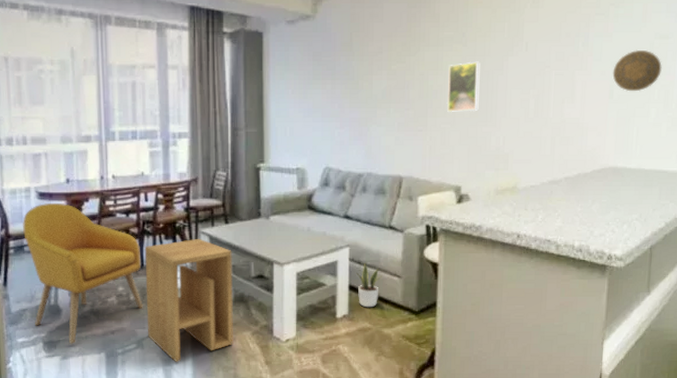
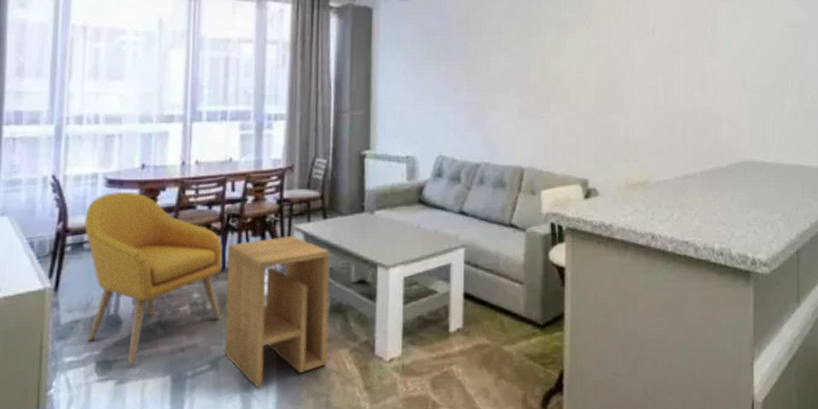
potted plant: present [356,261,382,308] -> none [472,264,502,320]
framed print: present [446,61,480,112] -> none [570,45,605,98]
decorative plate: present [612,49,662,92] -> none [743,37,794,81]

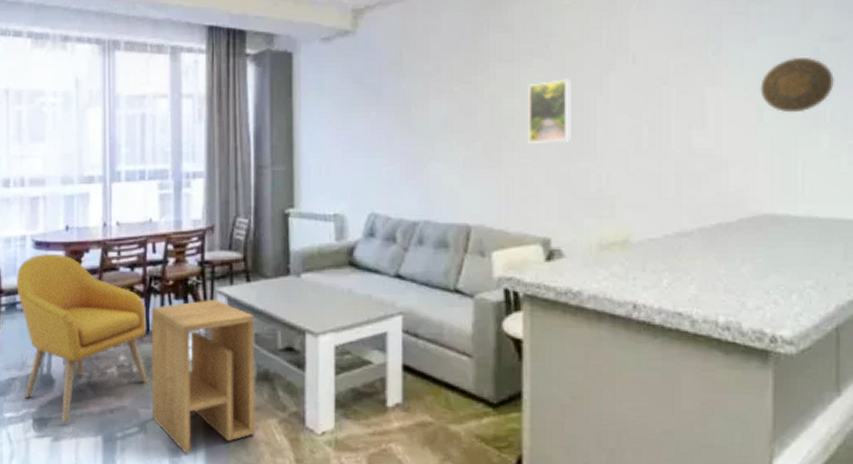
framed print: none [570,45,605,98] -> present [527,79,571,143]
decorative plate: none [743,37,794,81] -> present [760,57,834,113]

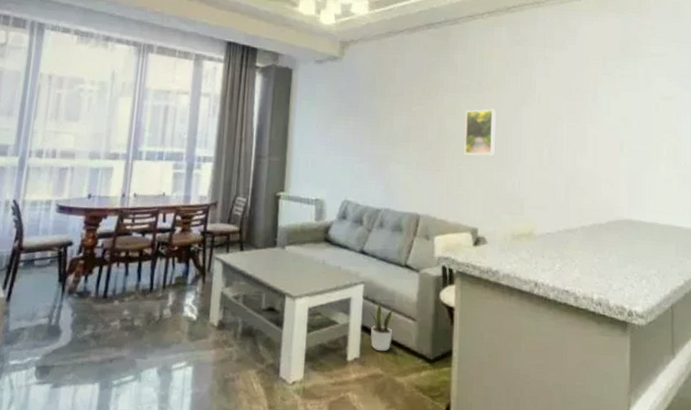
armchair: present [16,253,147,423] -> none [30,217,152,371]
side table: present [151,299,255,453] -> none [148,264,244,400]
potted plant: none [412,334,446,396] -> present [370,300,396,352]
decorative plate: present [760,57,834,113] -> none [622,108,668,148]

